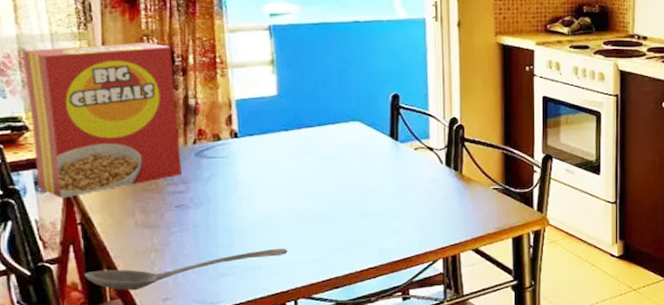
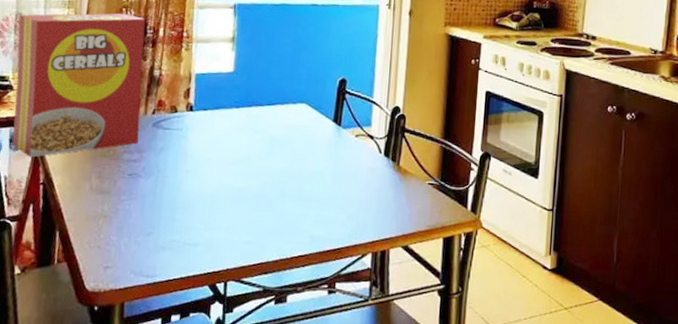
stirrer: present [84,248,288,291] -> none [38,225,225,256]

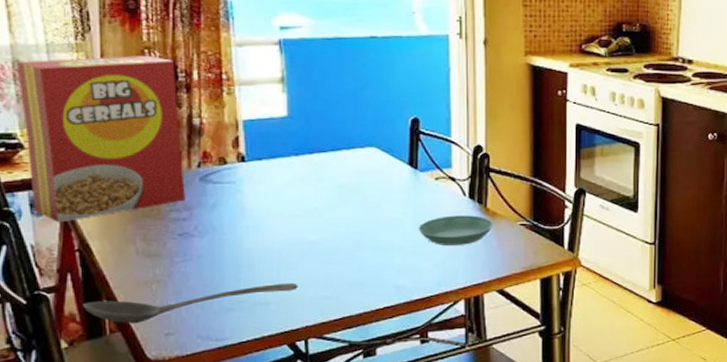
stirrer: none [38,225,225,256] -> present [82,282,298,324]
saucer: none [336,171,404,200] -> present [418,215,494,245]

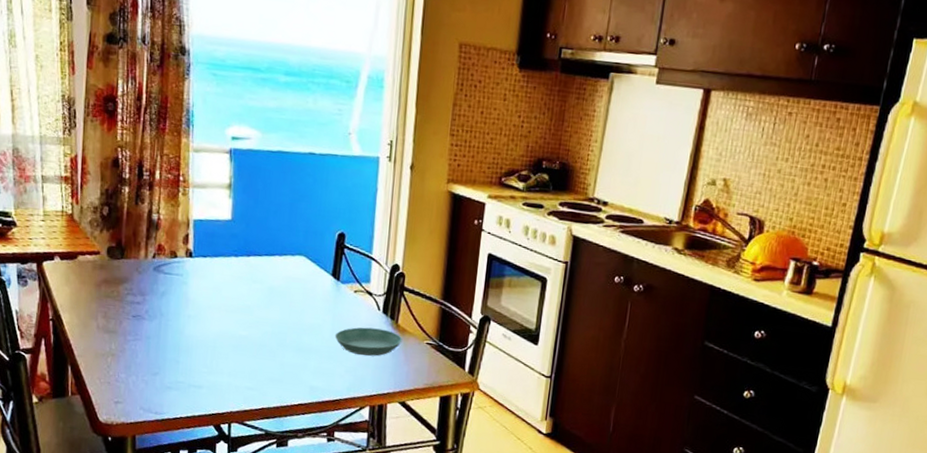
cereal box: present [17,55,185,223] -> none [16,149,142,294]
stirrer: present [82,282,298,324] -> none [52,365,227,390]

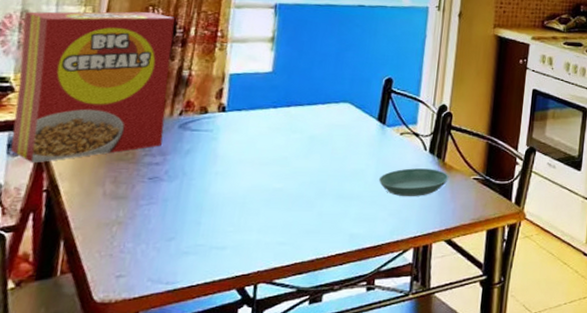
cereal box: none [16,149,142,294] -> present [10,11,176,164]

